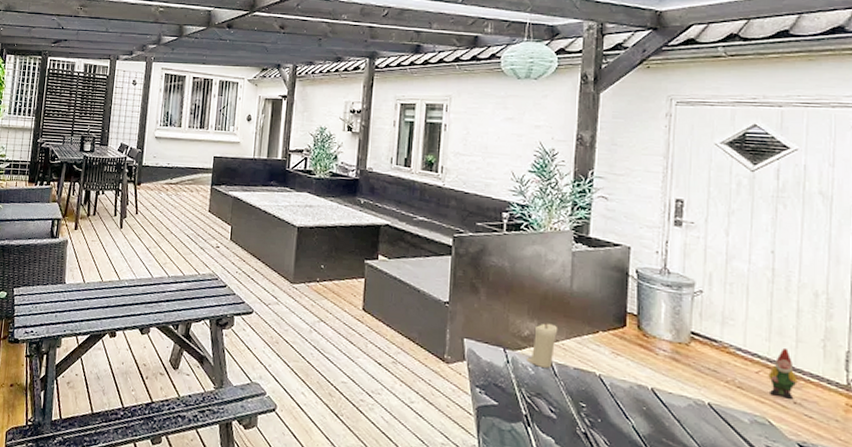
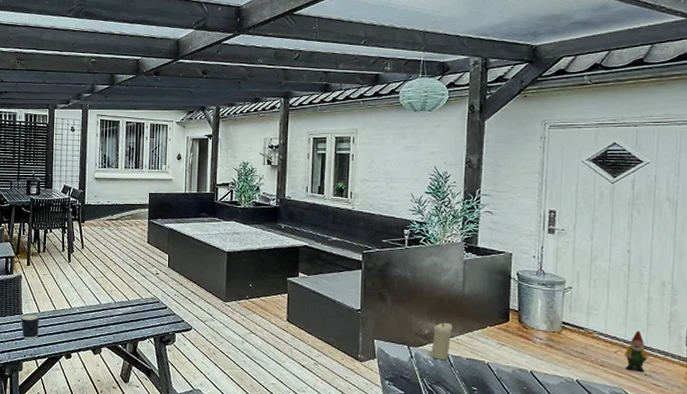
mug: none [63,284,84,313] -> present [21,314,39,339]

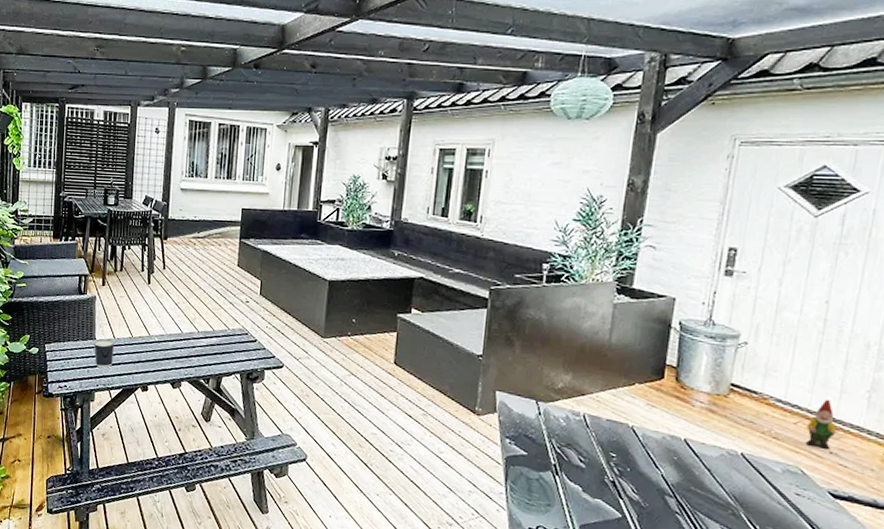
candle: present [428,322,453,360] -> none [559,375,594,420]

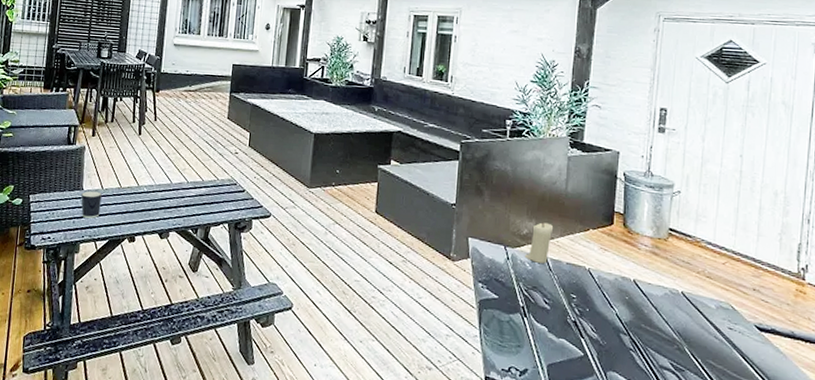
candle: none [559,375,594,420] -> present [525,222,554,264]
garden gnome: present [806,399,837,449] -> none [733,241,757,286]

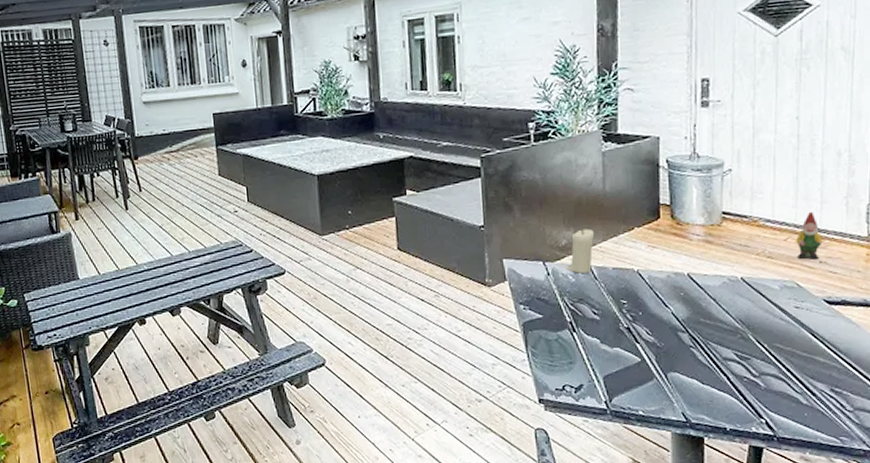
mug: present [81,191,102,219] -> none [78,278,103,308]
garden gnome: none [733,241,757,286] -> present [796,211,823,260]

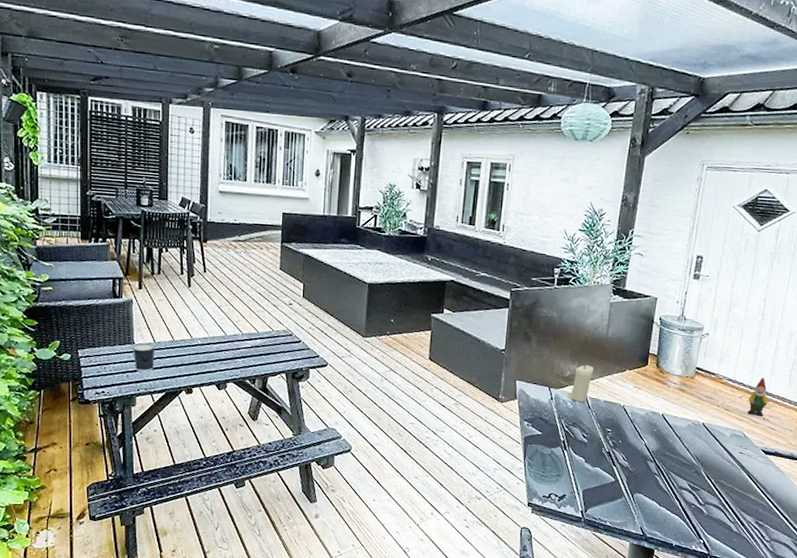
mug: none [78,278,103,308] -> present [133,344,154,372]

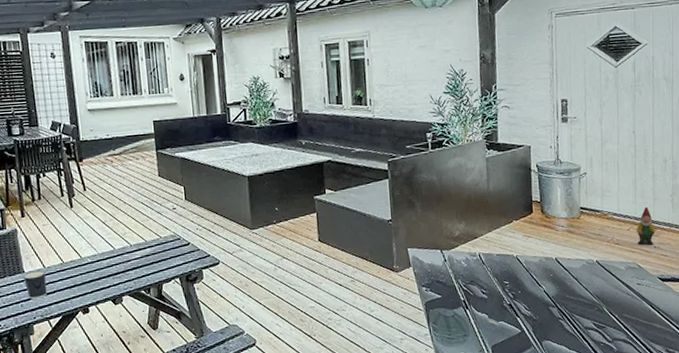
candle: present [567,364,594,402] -> none [460,222,482,260]

